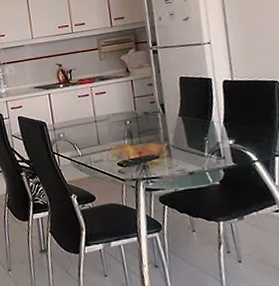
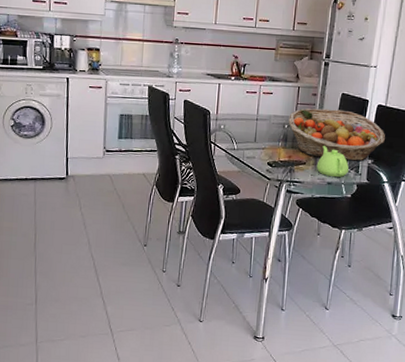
fruit basket: none [128,93,242,149] -> present [288,108,385,161]
teapot: none [171,134,210,166] -> present [316,146,349,178]

